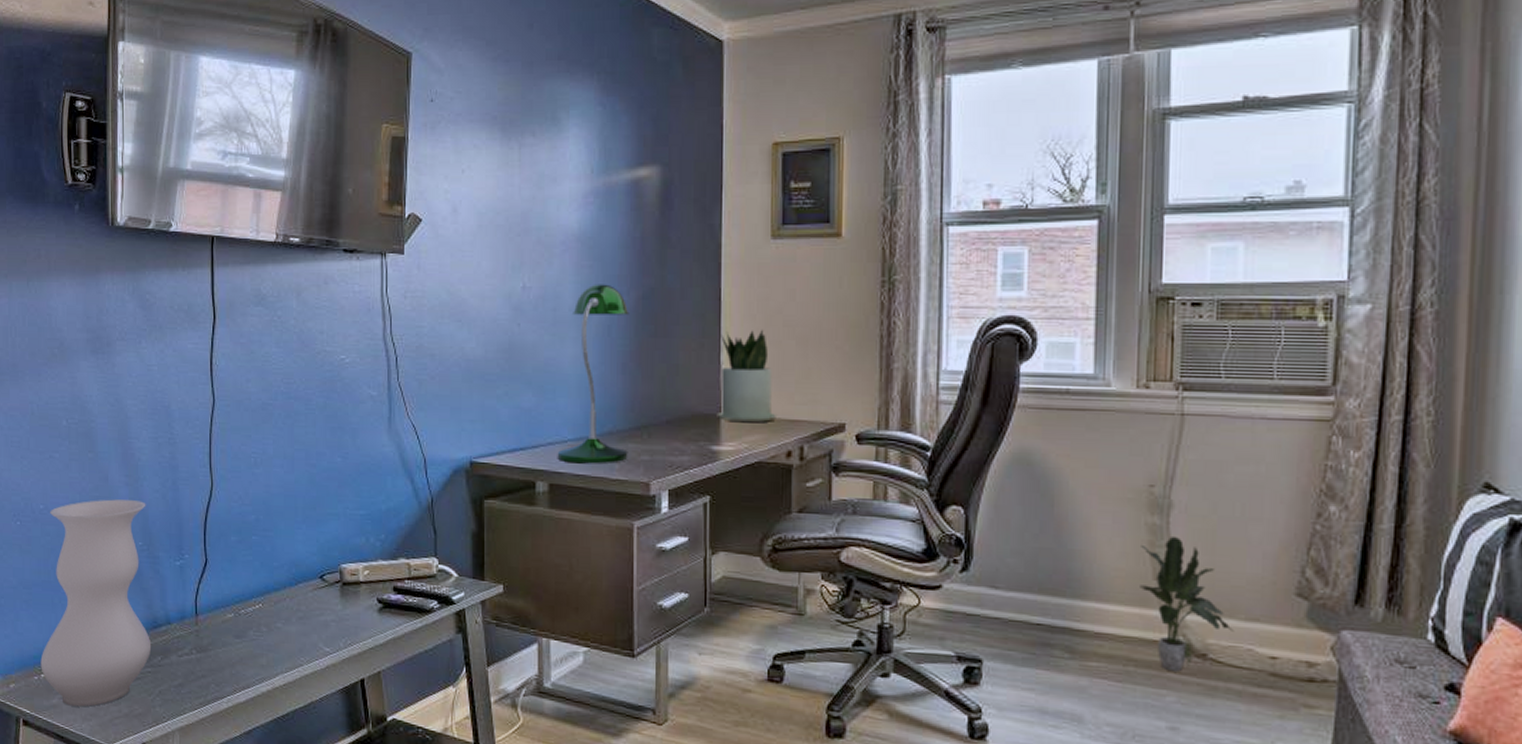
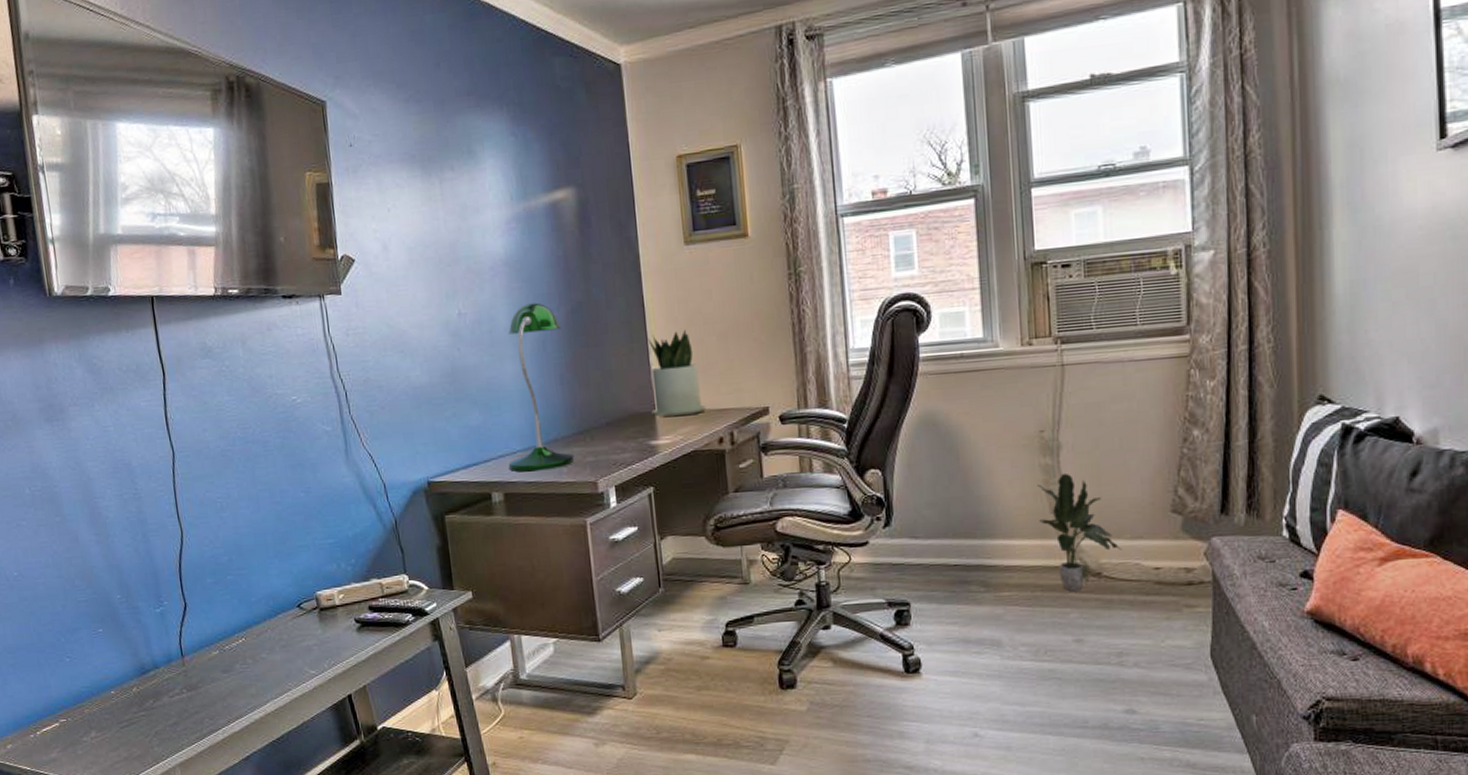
vase: present [40,499,152,707] -> none [24,556,143,758]

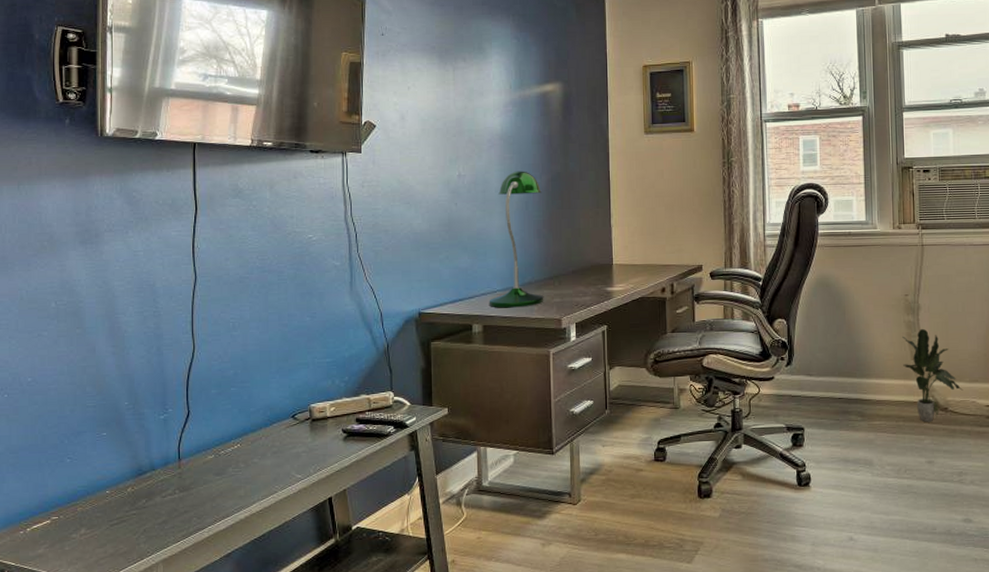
planter: present [647,330,707,418] -> none [609,201,654,269]

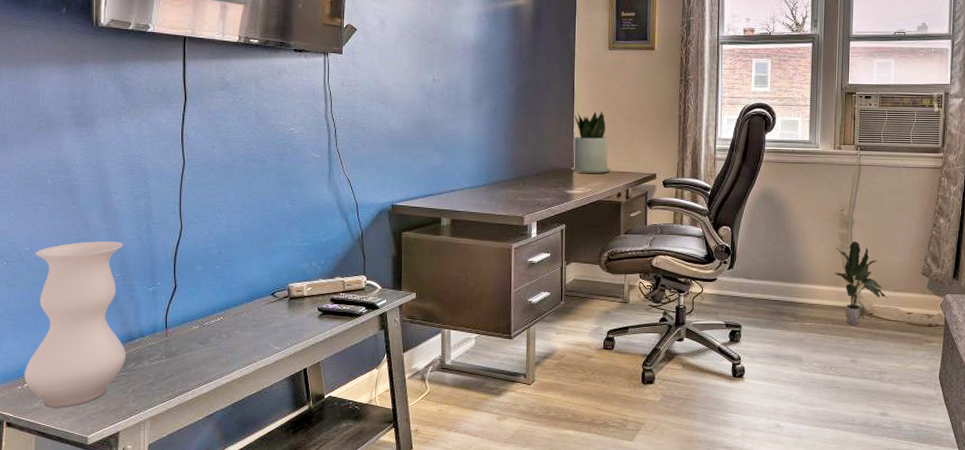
vase: none [26,367,137,554] -> present [24,241,126,408]
desk lamp: present [489,171,544,308] -> none [457,78,510,205]
planter: none [609,201,654,269] -> present [570,111,612,174]

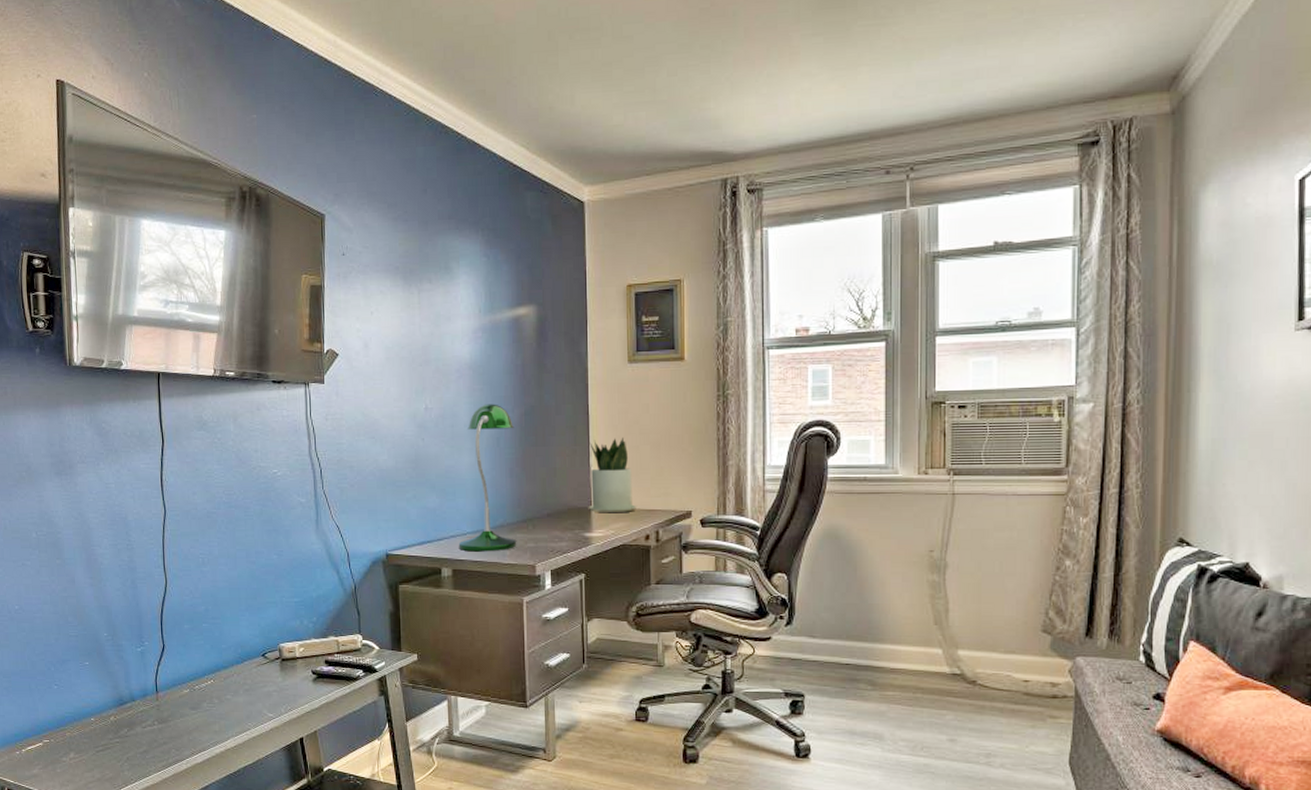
vase: present [24,241,126,408] -> none [21,598,119,775]
desk lamp: none [457,78,510,205] -> present [458,404,517,552]
potted plant: present [835,241,888,326] -> none [924,589,997,696]

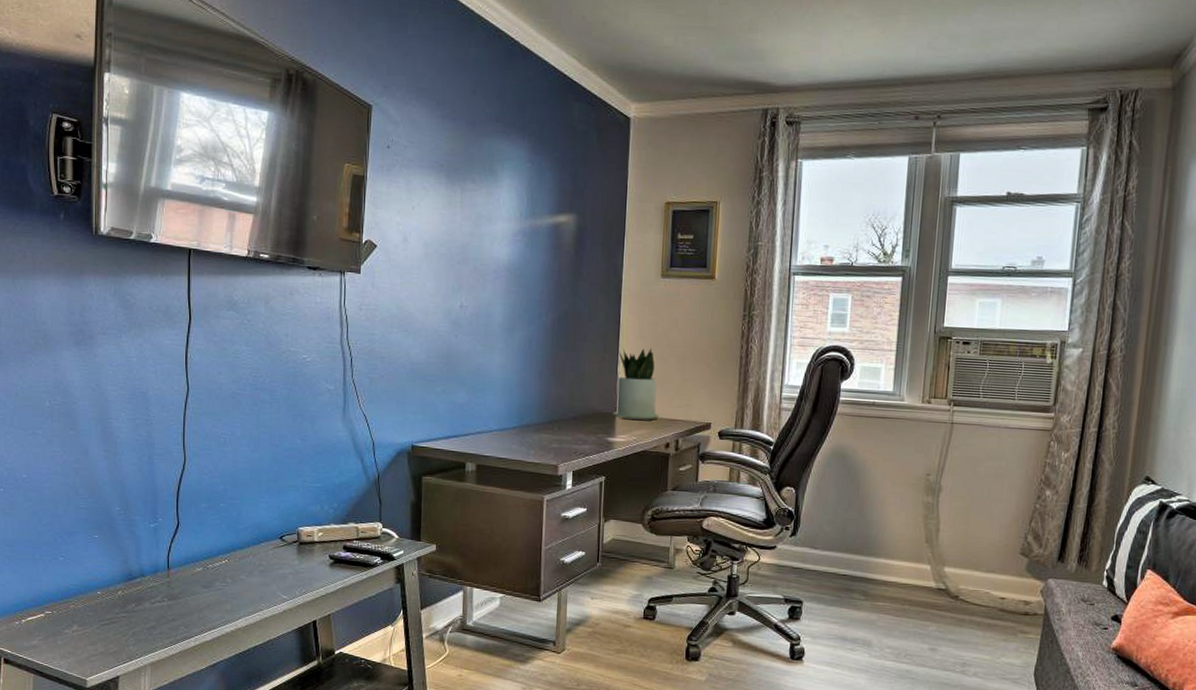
desk lamp: present [458,404,517,552] -> none [484,306,547,450]

